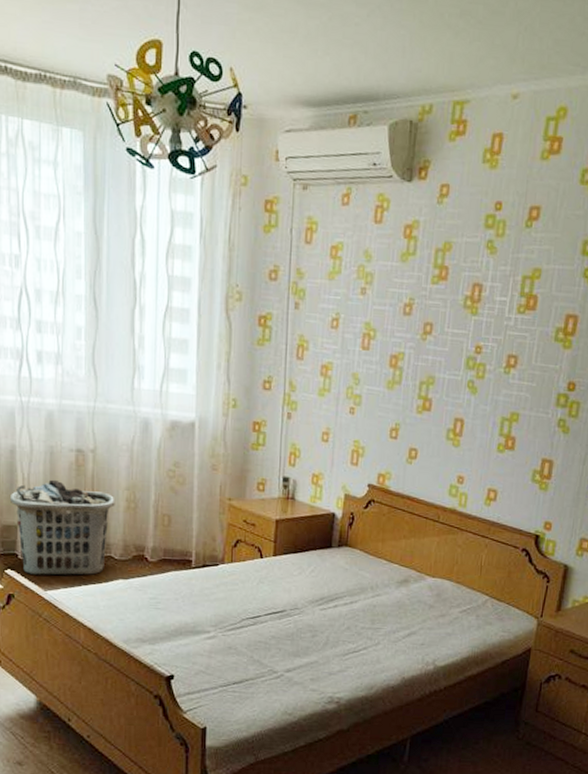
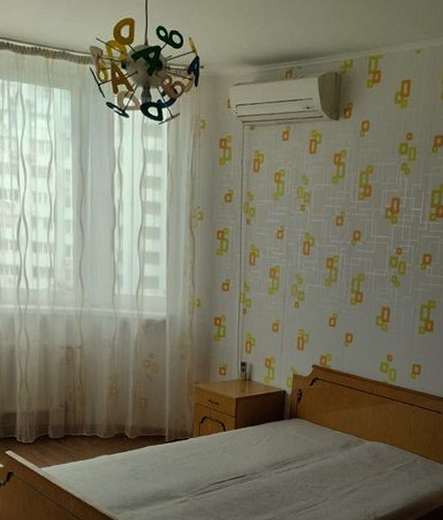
clothes hamper: present [9,479,115,576] -> none [9,372,100,454]

